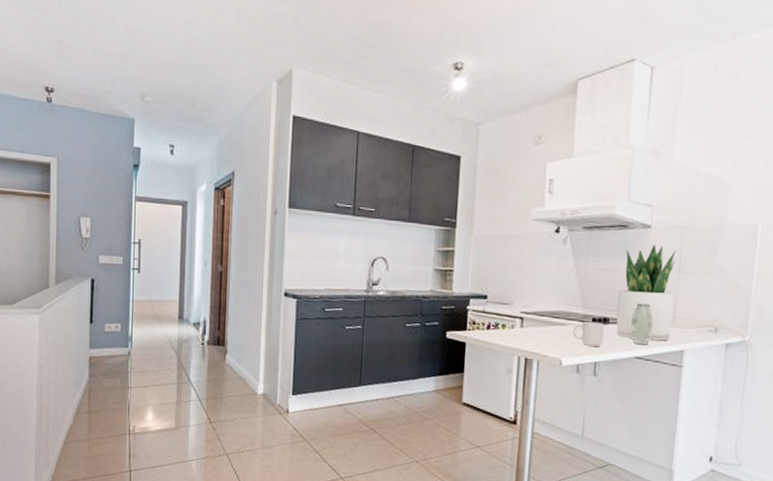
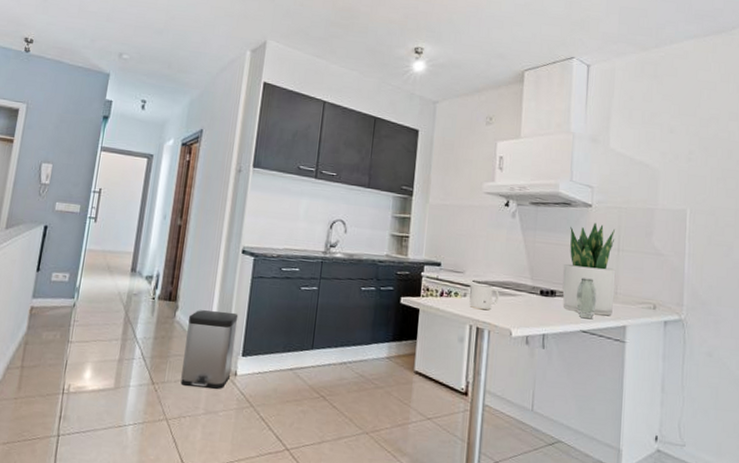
pedal bin: none [236,353,286,426] -> present [180,310,239,389]
mug: none [517,314,549,341] -> present [469,283,499,311]
cup: present [573,321,605,347] -> none [522,293,552,319]

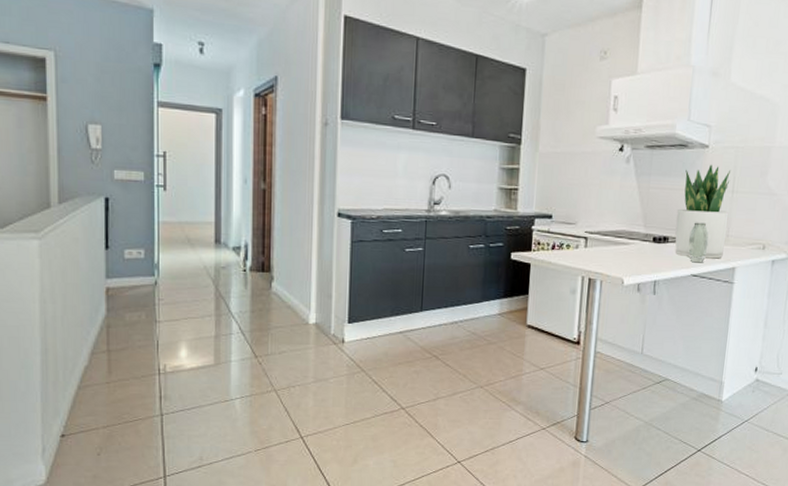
pedal bin: present [180,310,239,389] -> none [285,279,340,357]
mug: present [469,283,499,311] -> none [581,234,612,261]

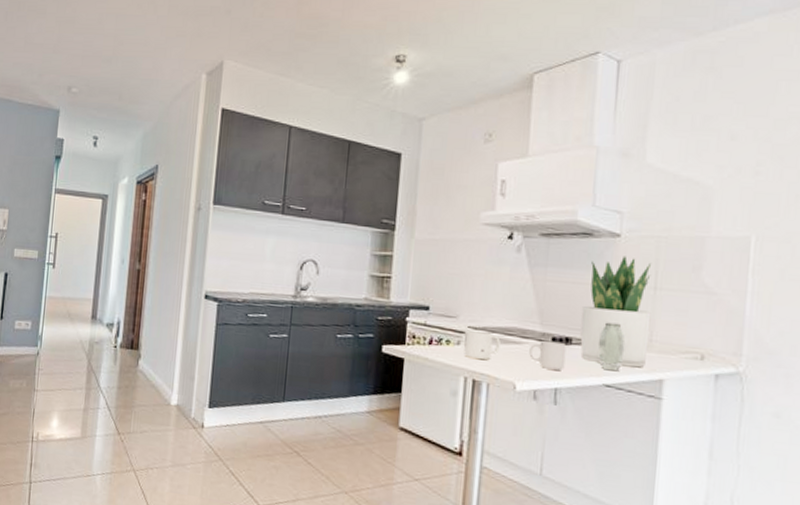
mug: none [581,234,612,261] -> present [463,329,501,361]
cup: none [635,240,664,266] -> present [529,340,567,371]

